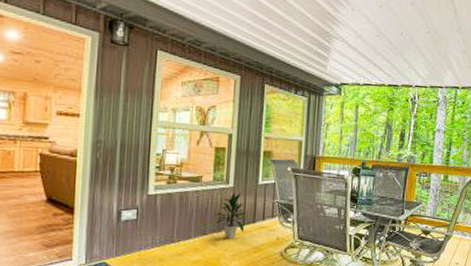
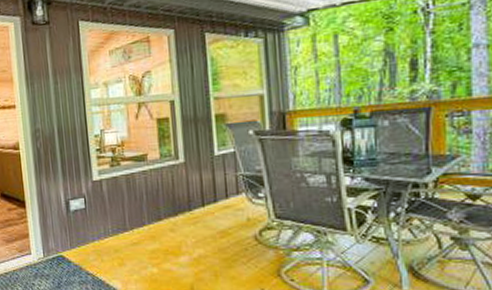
indoor plant: present [213,192,247,239] -> none [166,167,205,223]

